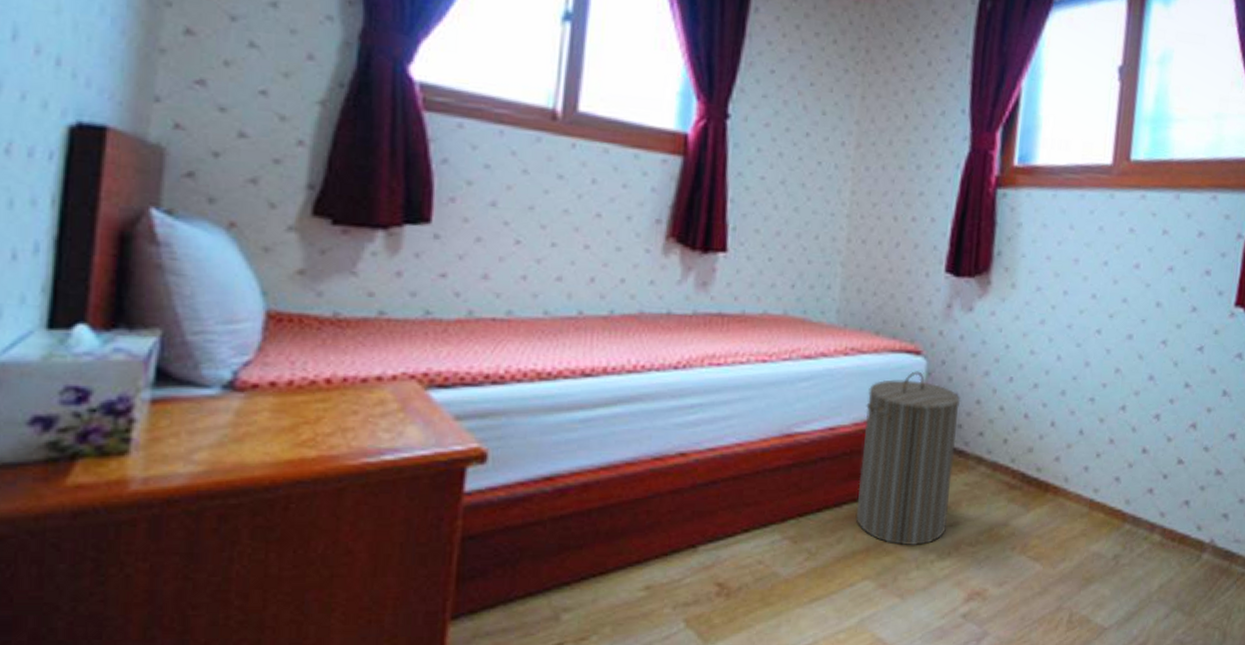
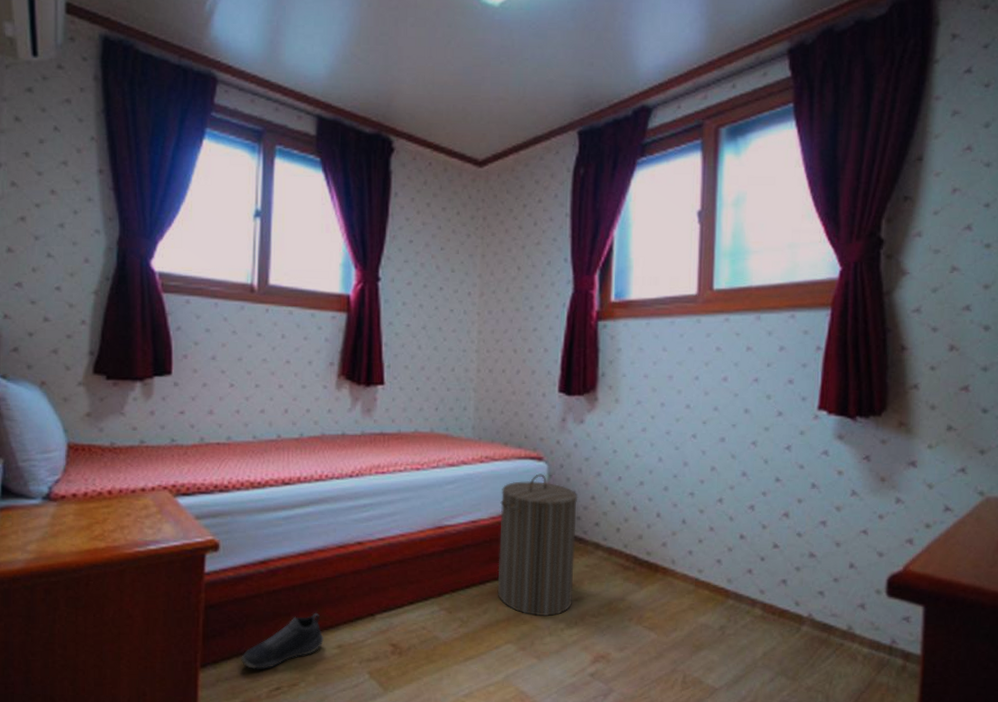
shoe: none [510,544,628,620] -> present [241,612,325,669]

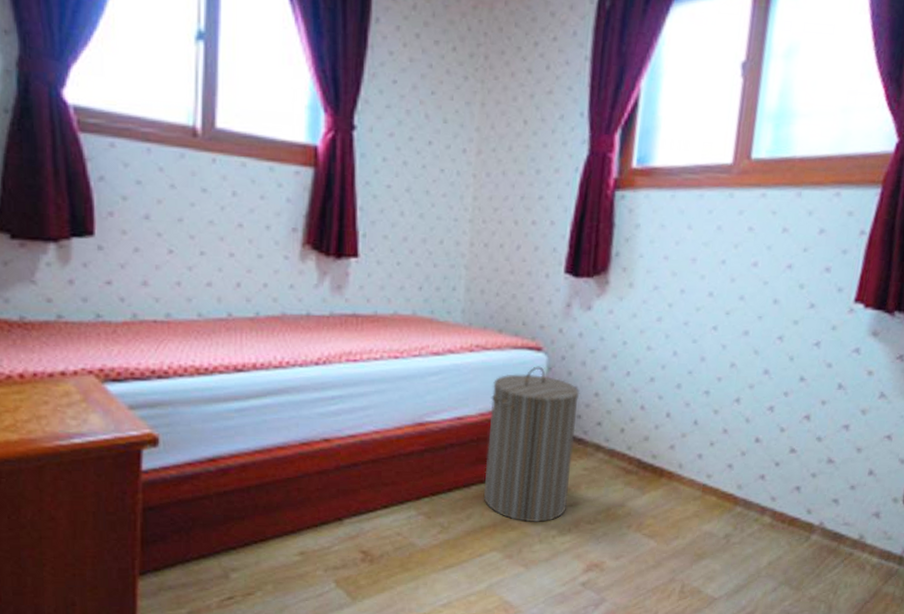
shoe: present [241,612,325,669] -> none [187,516,285,577]

